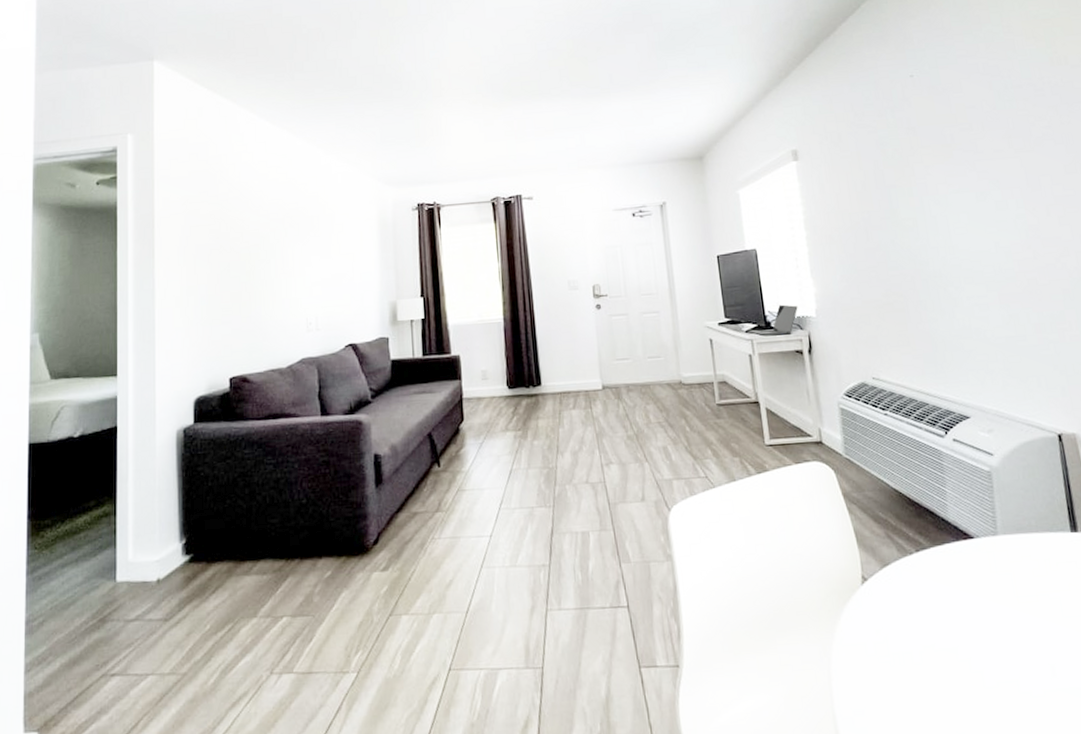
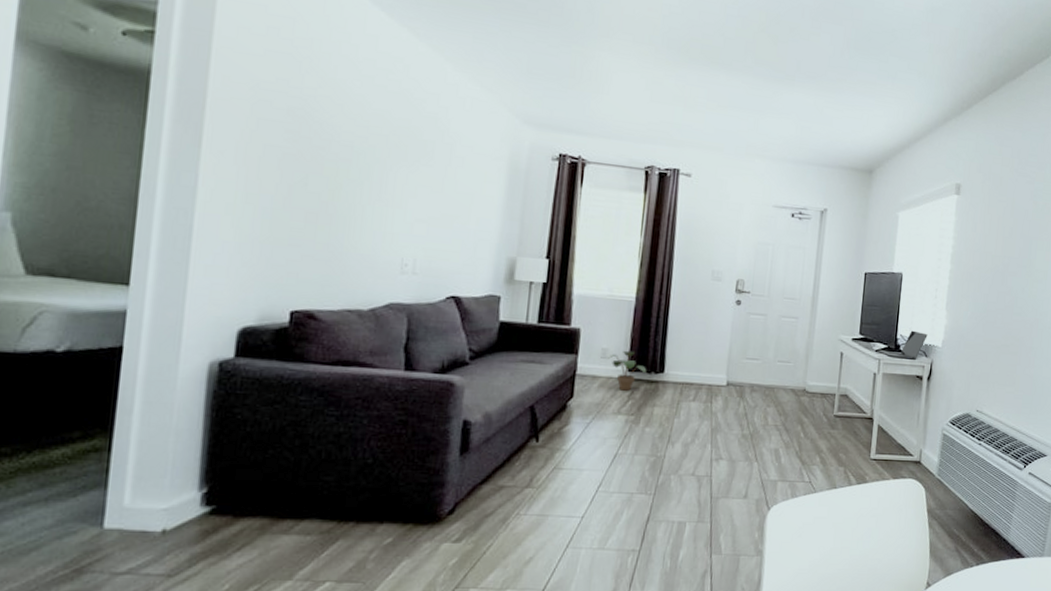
potted plant: none [488,368,525,409] -> present [608,350,647,392]

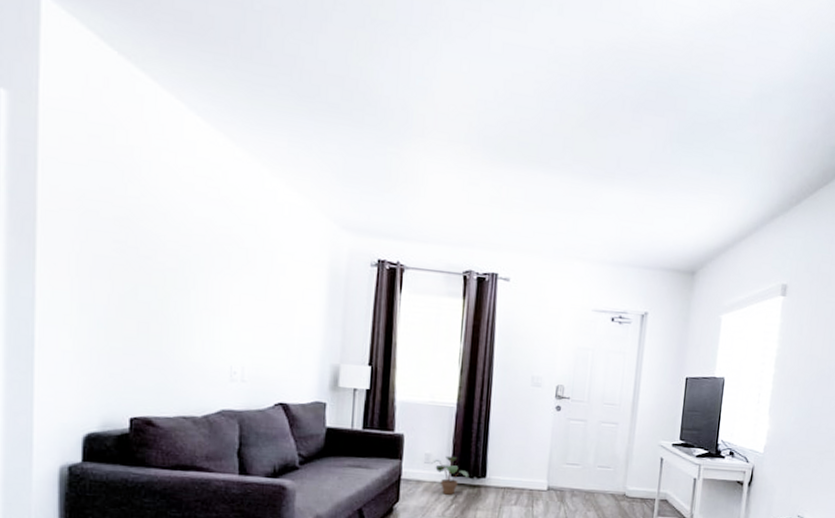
laptop: present [877,330,928,360] -> none [697,436,749,465]

